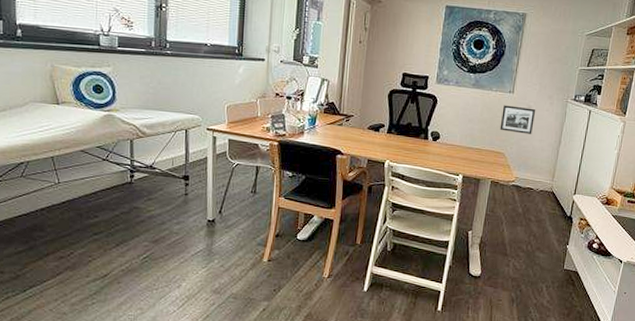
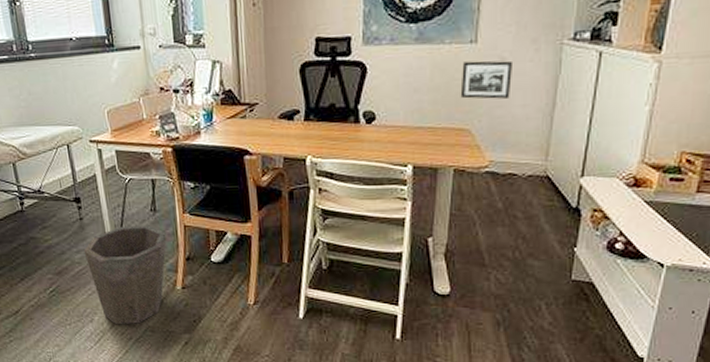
waste bin: none [183,203,262,292] -> present [84,225,167,325]

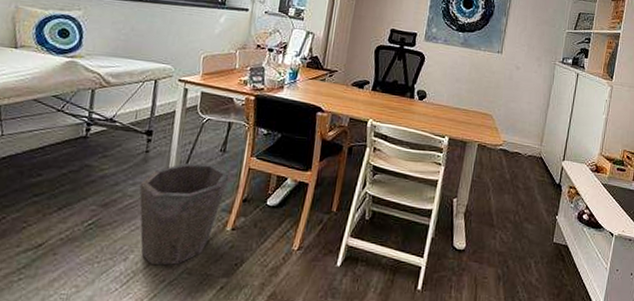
picture frame: present [460,60,514,99] -> none [488,65,525,96]

